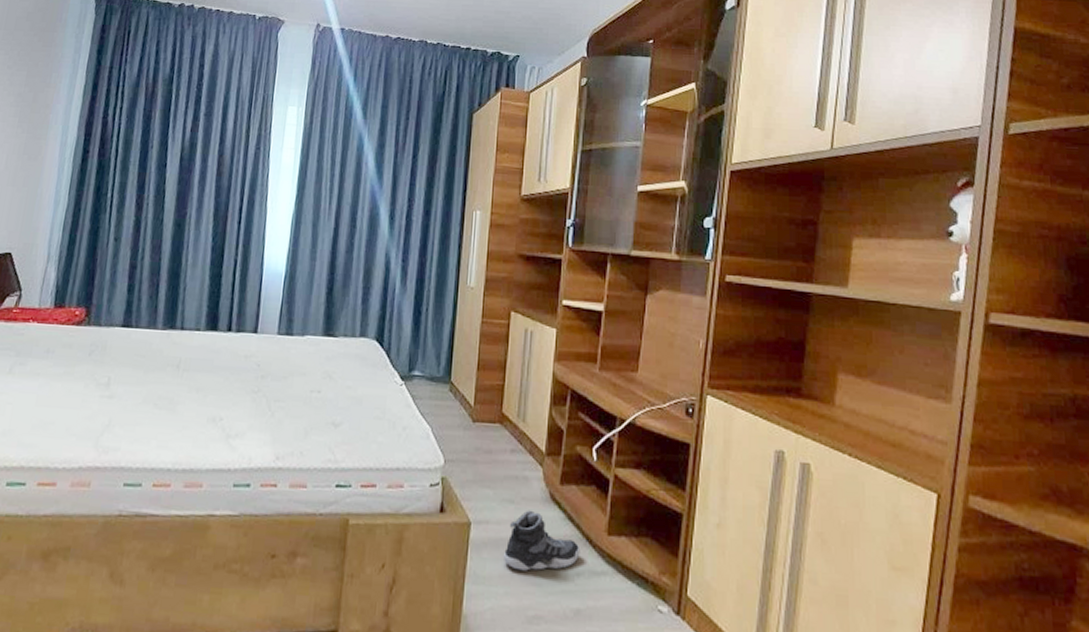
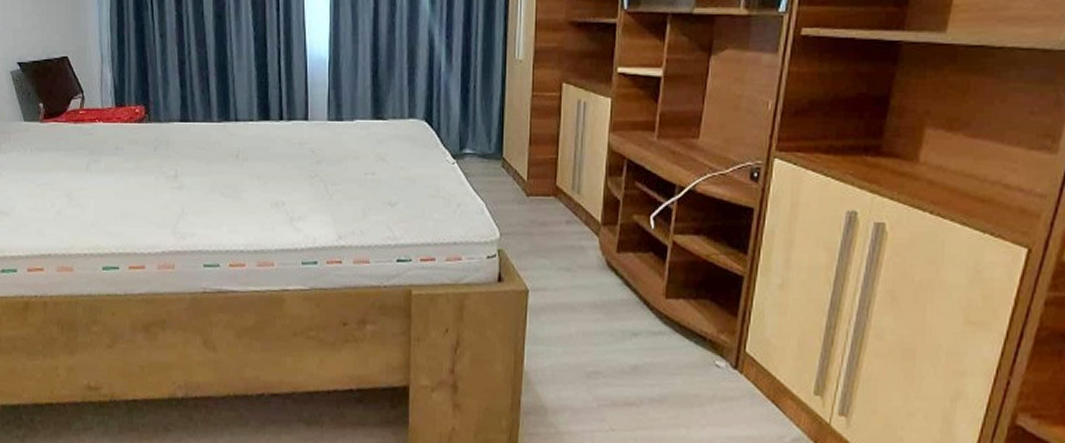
sneaker: present [502,510,580,571] -> none [560,277,638,332]

